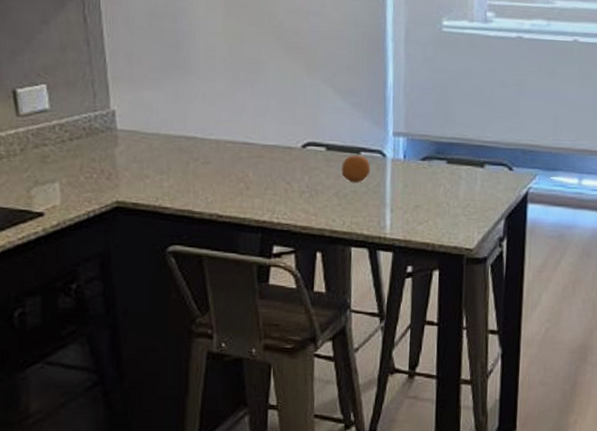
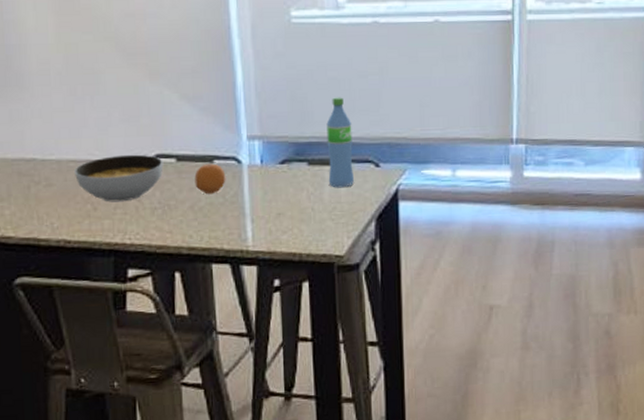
soup bowl: none [231,140,314,184] -> present [75,154,163,202]
water bottle: none [464,103,490,187] -> present [326,97,355,188]

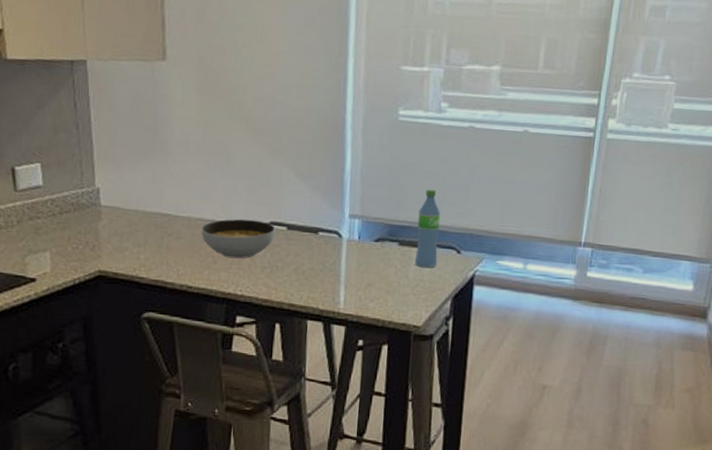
fruit: present [194,163,226,195] -> none [300,234,328,261]

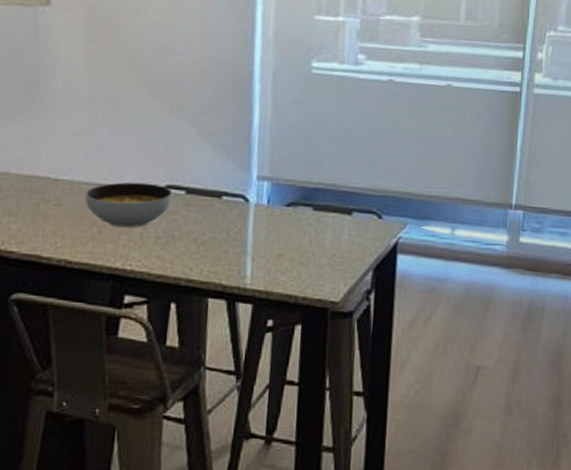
water bottle: present [414,189,441,269] -> none [331,147,359,236]

